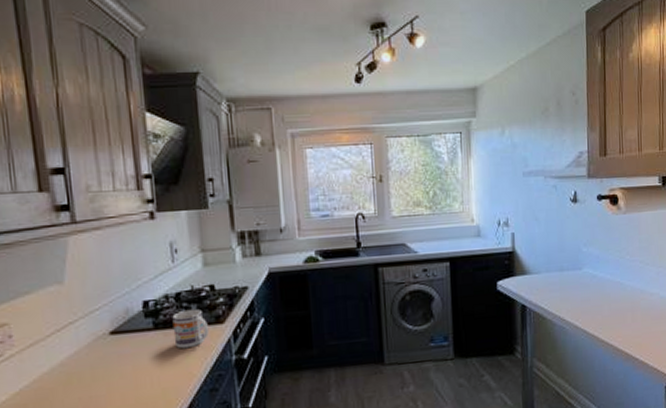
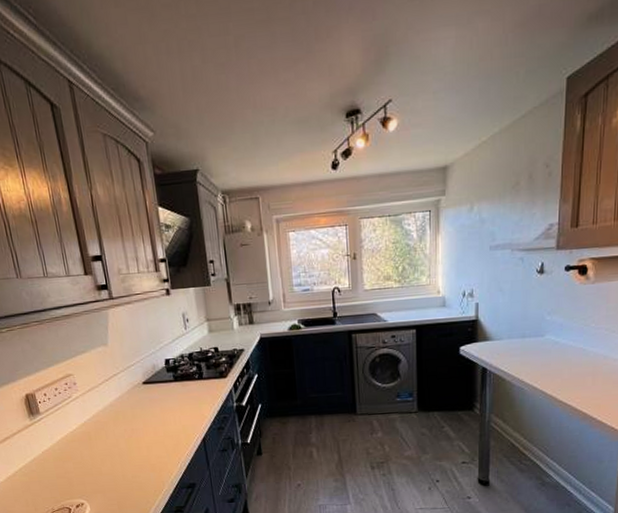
mug: present [172,309,209,349] -> none [187,366,215,397]

